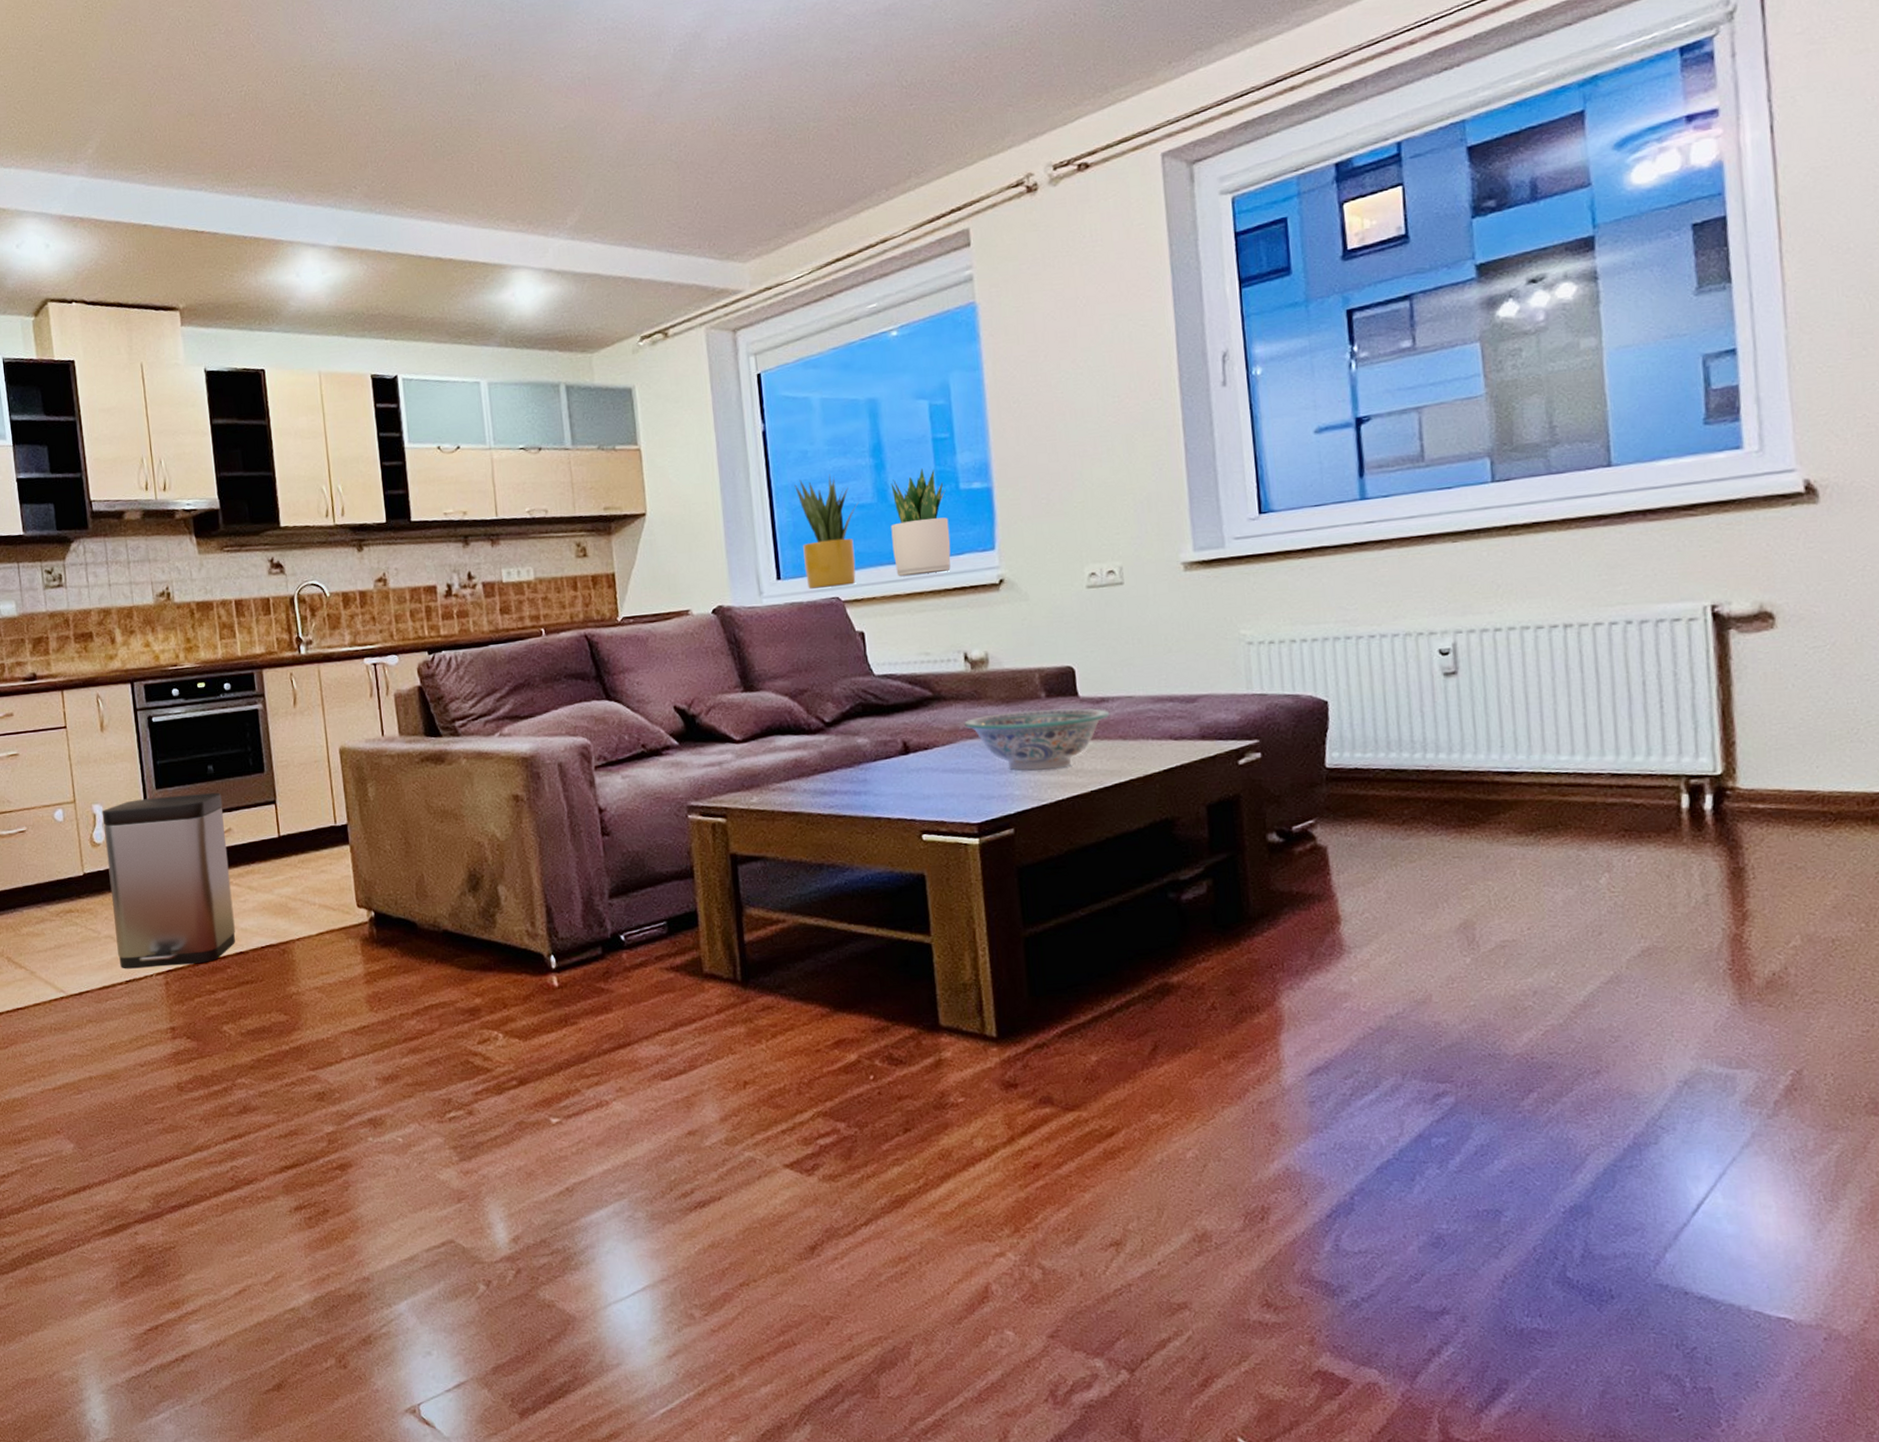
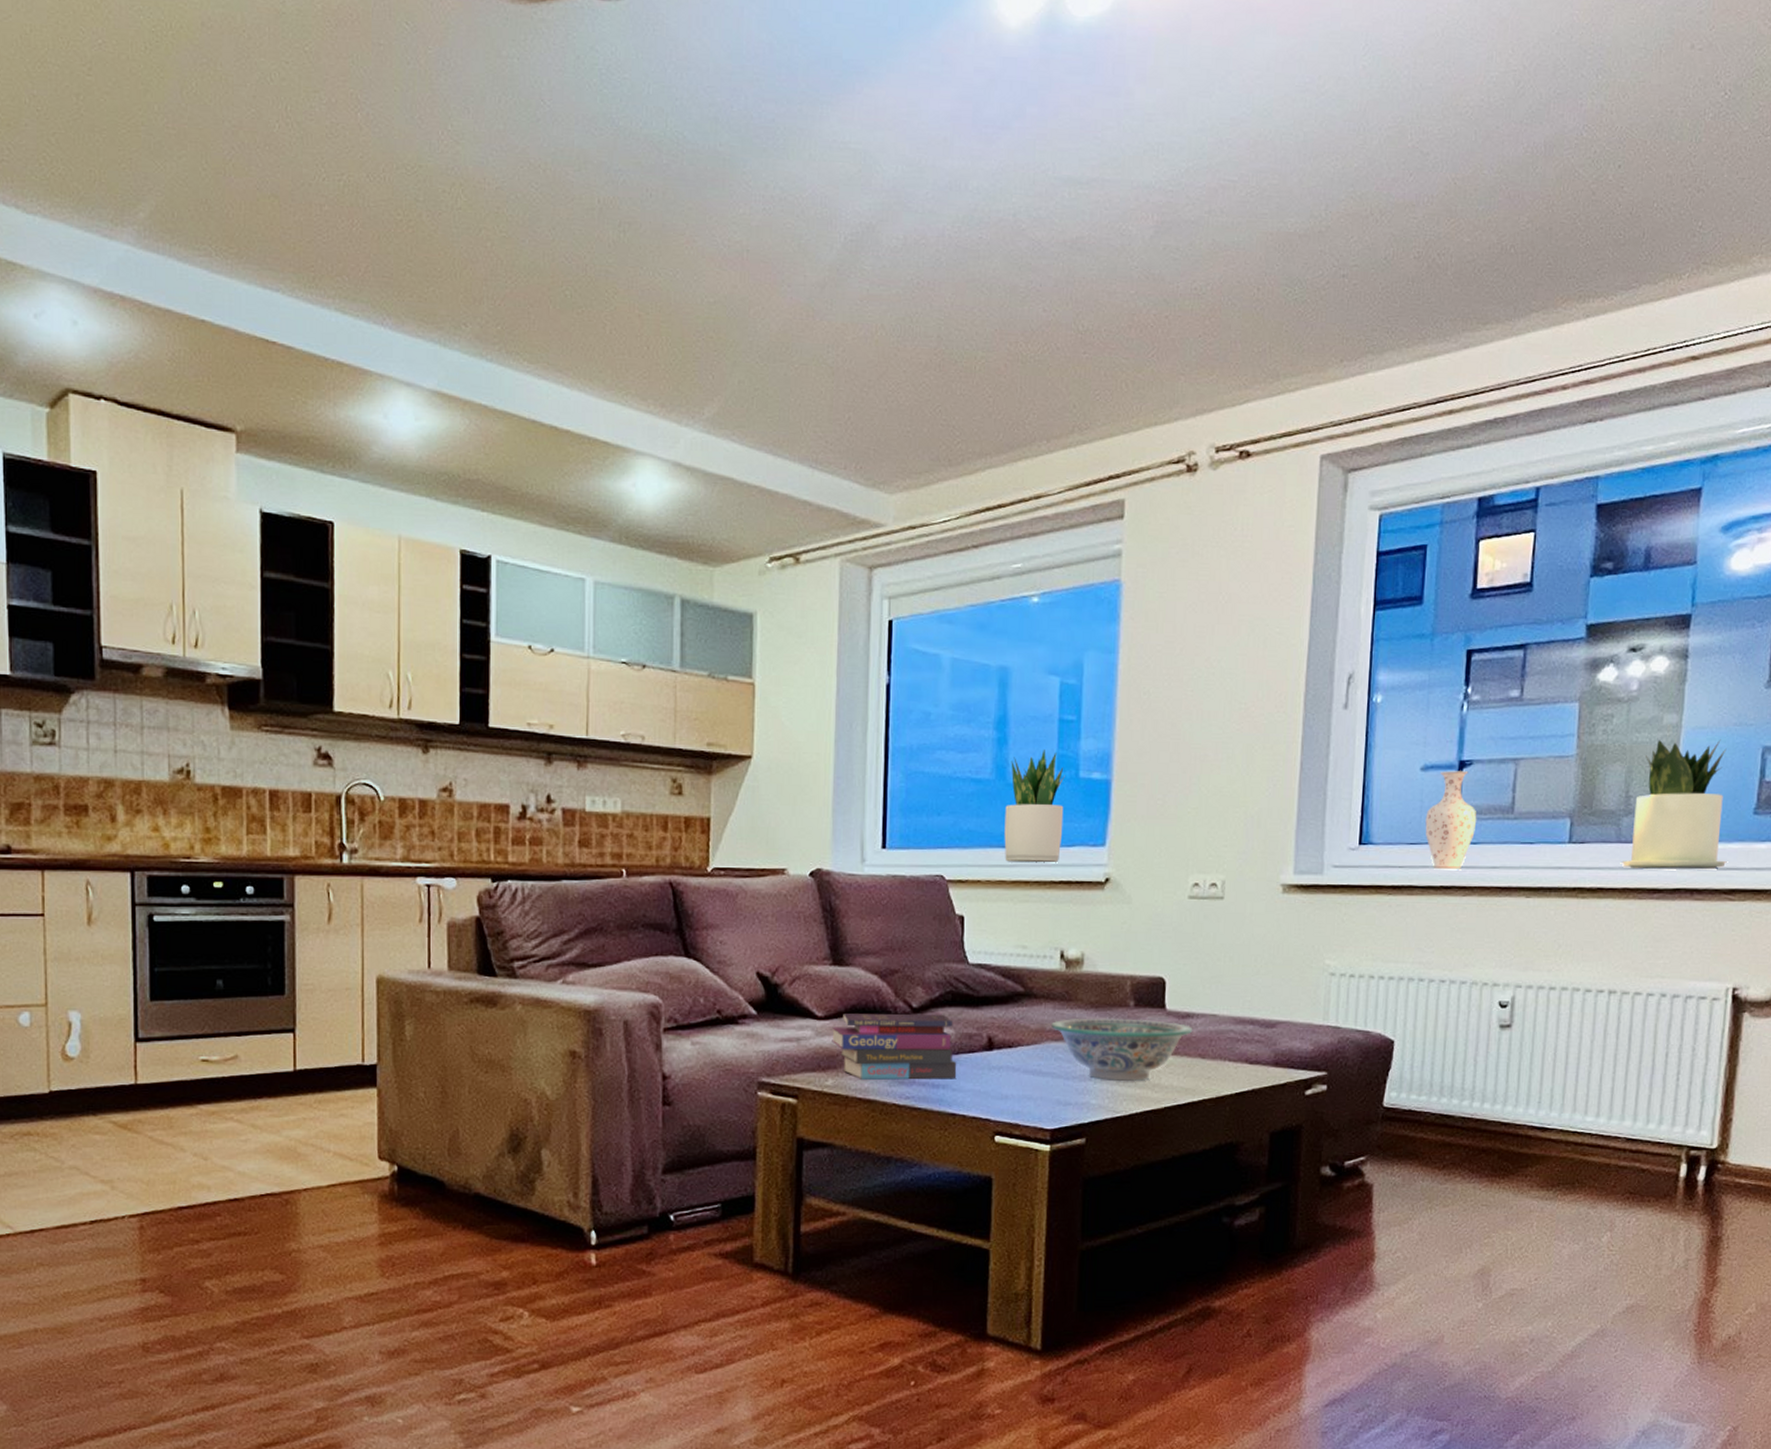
pedal bin: present [102,792,235,968] -> none [79,1010,231,1208]
books: none [751,725,877,795] -> present [832,1013,957,1081]
planter: present [794,473,859,590] -> none [912,740,976,865]
vase: none [1327,427,1385,528] -> present [1425,771,1477,870]
planter: none [1556,355,1681,499] -> present [1621,739,1727,870]

